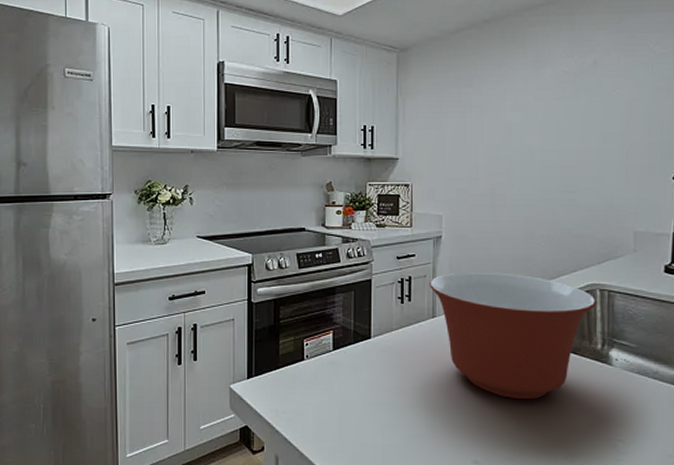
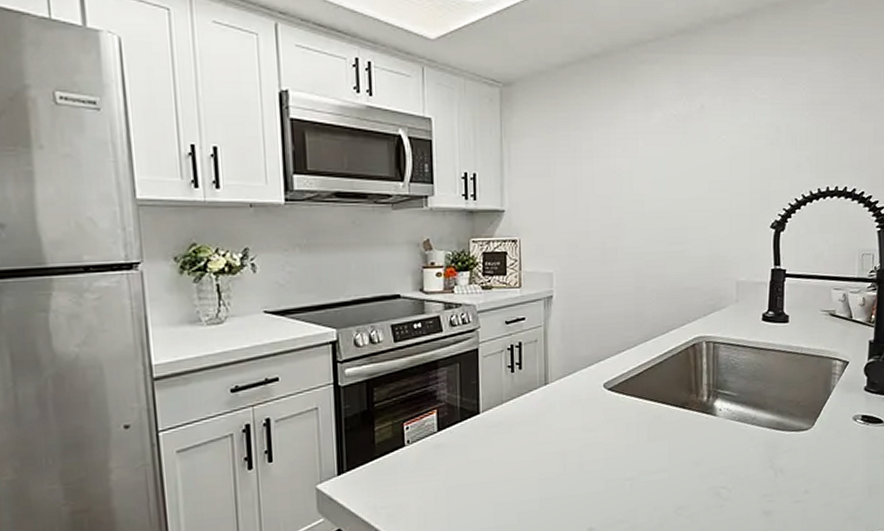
mixing bowl: present [429,272,596,400] -> none [541,331,703,461]

